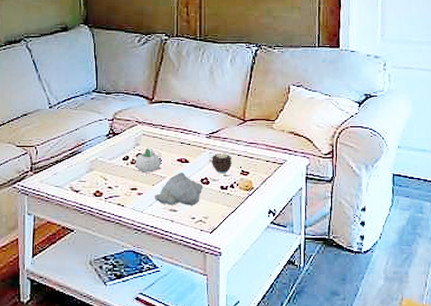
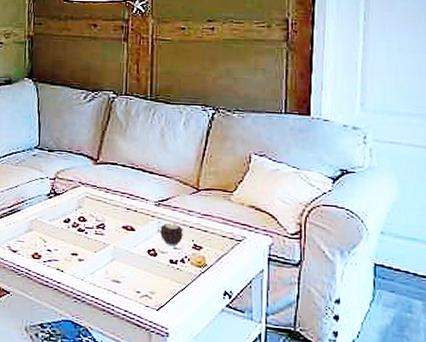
succulent planter: present [136,148,161,173] -> none [77,212,104,238]
seashell: present [155,173,204,205] -> none [97,241,151,278]

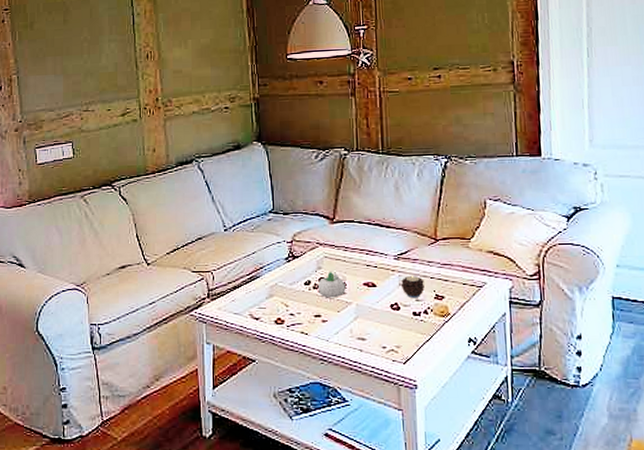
succulent planter: none [77,212,104,238] -> present [318,272,346,298]

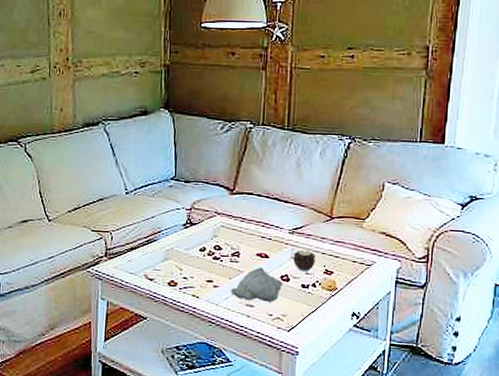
succulent planter: present [318,272,346,298] -> none [213,241,239,266]
seashell: none [341,298,394,333] -> present [231,268,283,302]

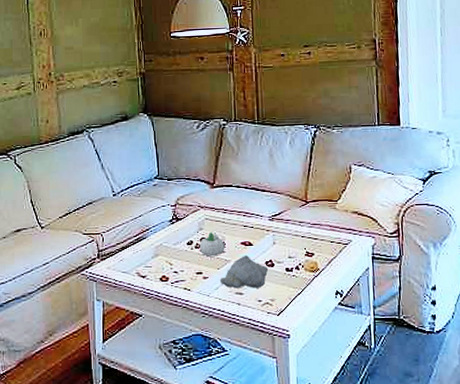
succulent planter: none [213,241,239,266] -> present [200,232,225,257]
candle: present [292,249,315,272] -> none [274,234,296,256]

